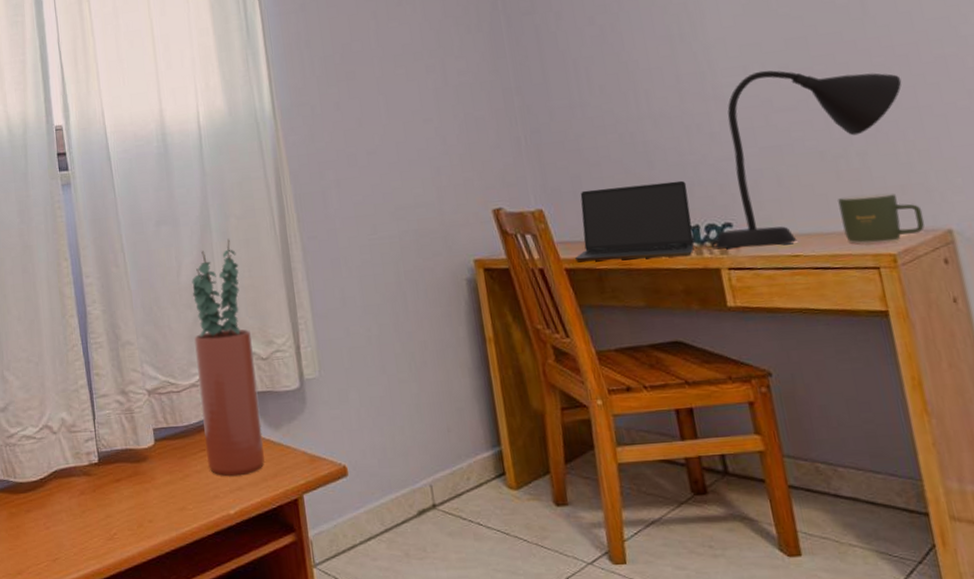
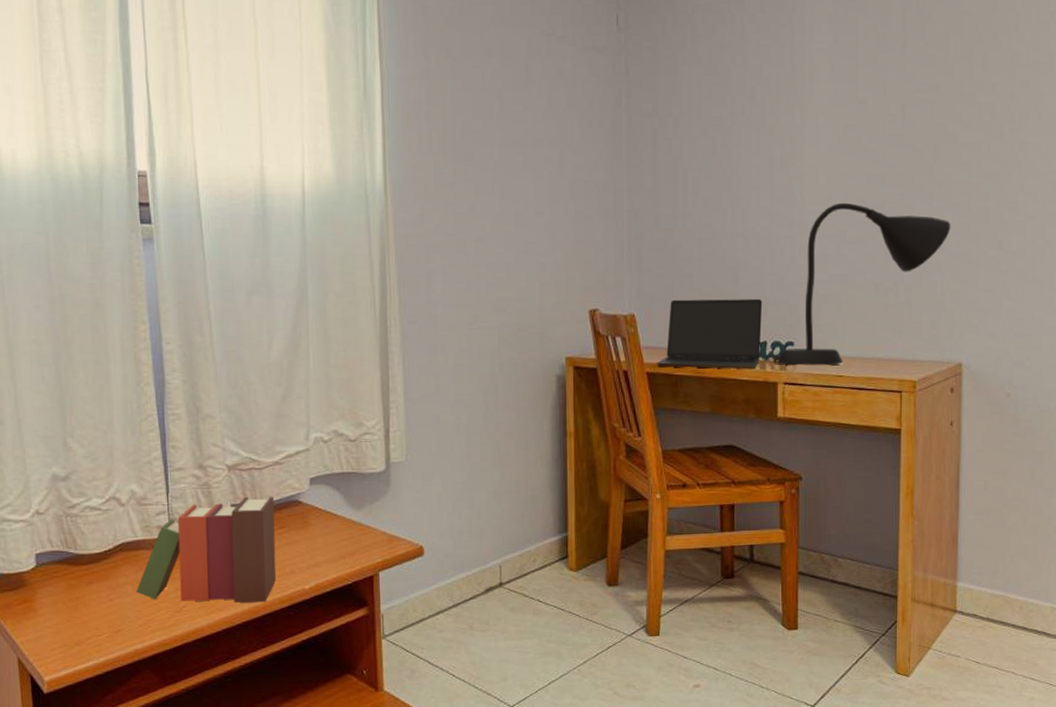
books: none [70,419,202,530] -> present [136,496,277,603]
vase: present [191,238,264,476] -> none [281,315,344,553]
mug: present [838,193,925,245] -> none [881,326,943,371]

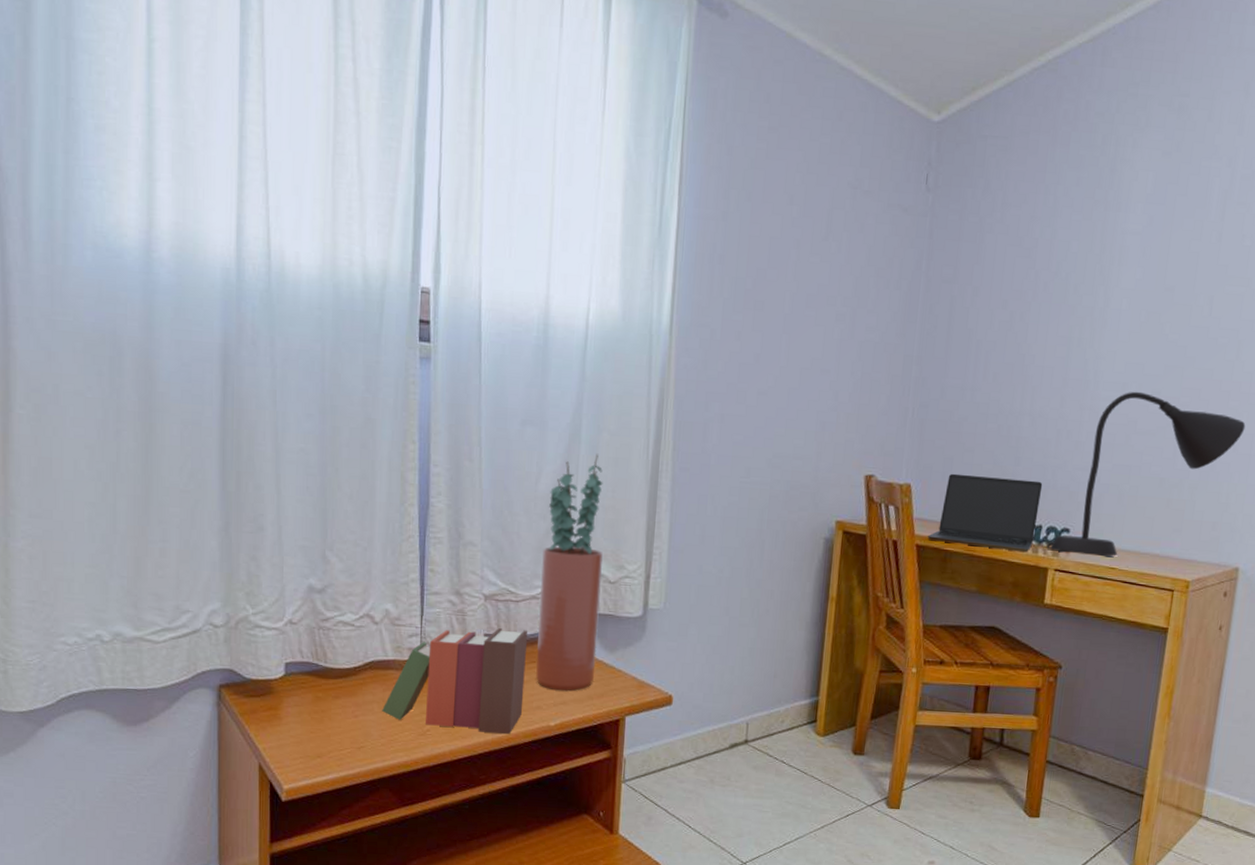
vase: none [281,315,344,553] -> present [536,453,603,692]

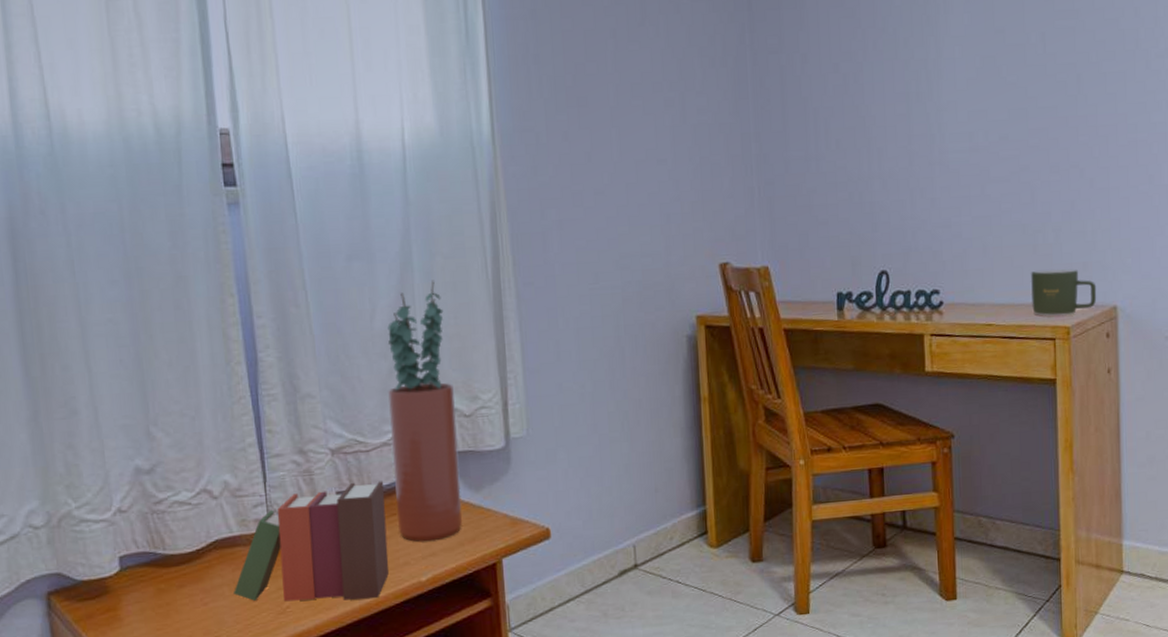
laptop: present [928,473,1043,553] -> none [794,245,905,323]
desk lamp: present [1046,391,1246,557] -> none [918,139,1099,315]
mug: none [1156,523,1222,571] -> present [1031,269,1097,317]

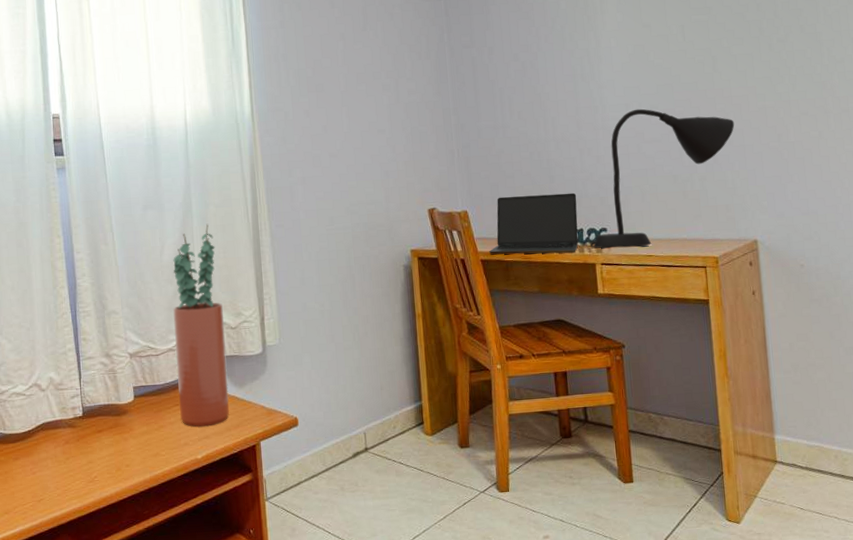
books: present [234,481,390,602] -> none [55,378,173,473]
laptop: none [794,245,905,323] -> present [489,192,579,255]
desk lamp: none [918,139,1099,315] -> present [590,108,735,249]
mug: present [1031,269,1097,317] -> none [682,210,740,249]

